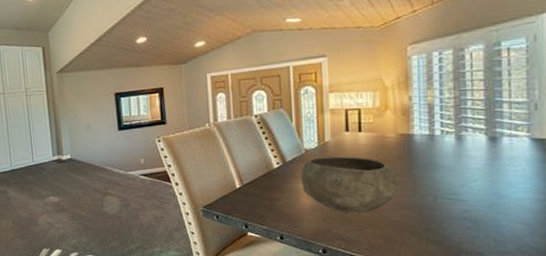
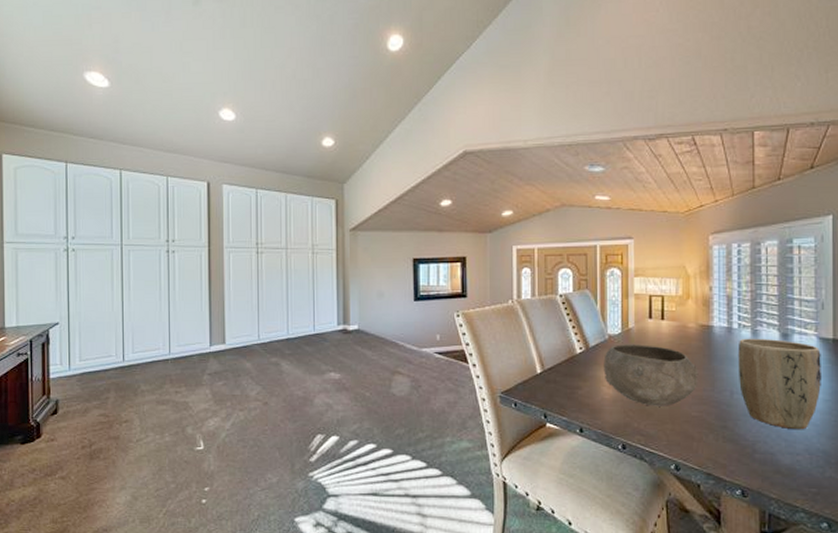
plant pot: none [440,142,536,230] -> present [737,338,823,430]

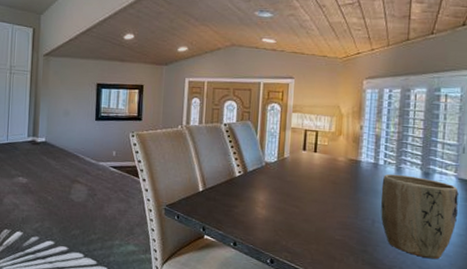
bowl: present [603,345,699,406] -> none [258,171,345,229]

